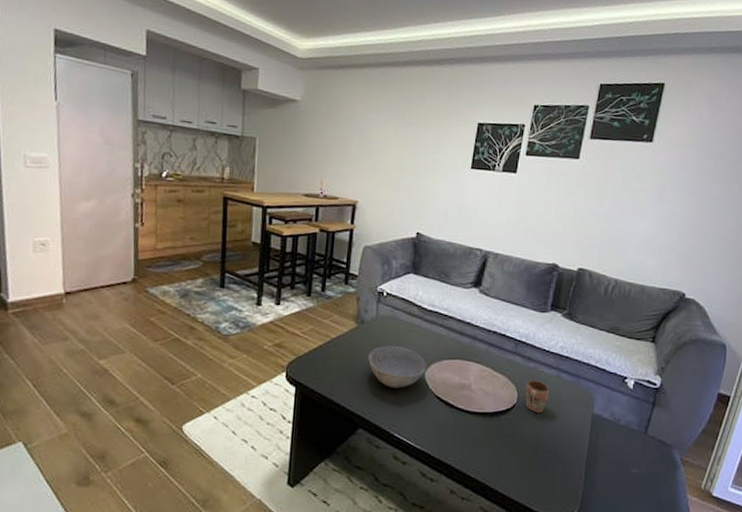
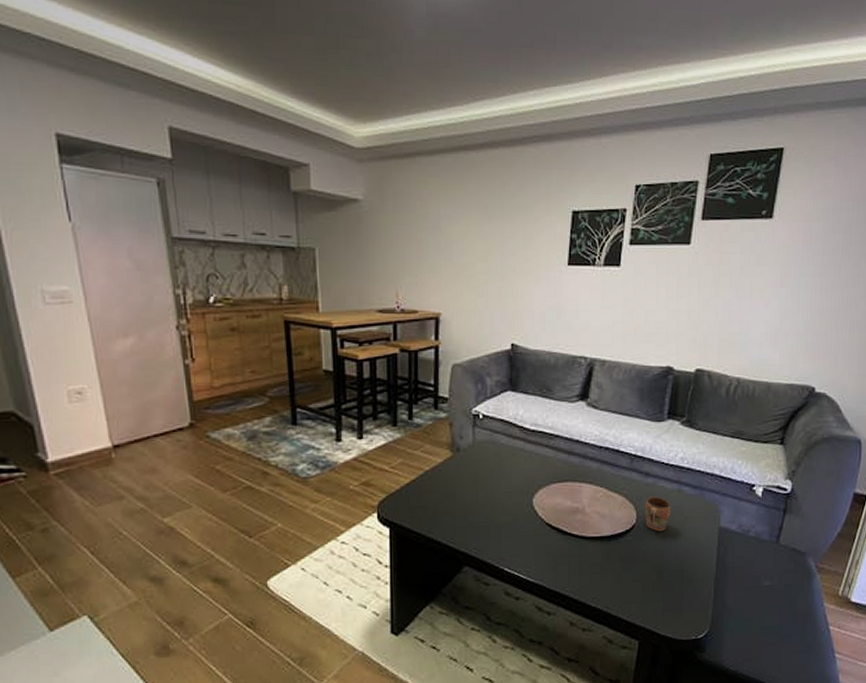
bowl: present [367,346,427,388] -> none [467,473,535,519]

